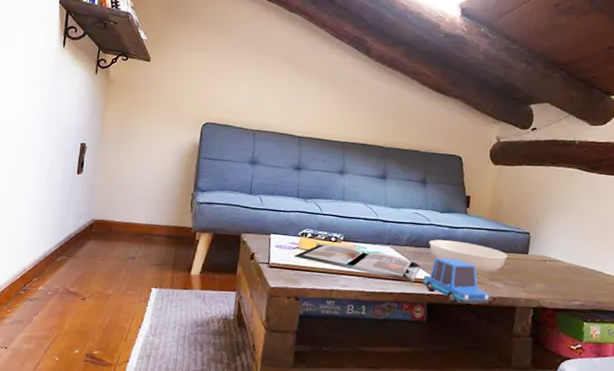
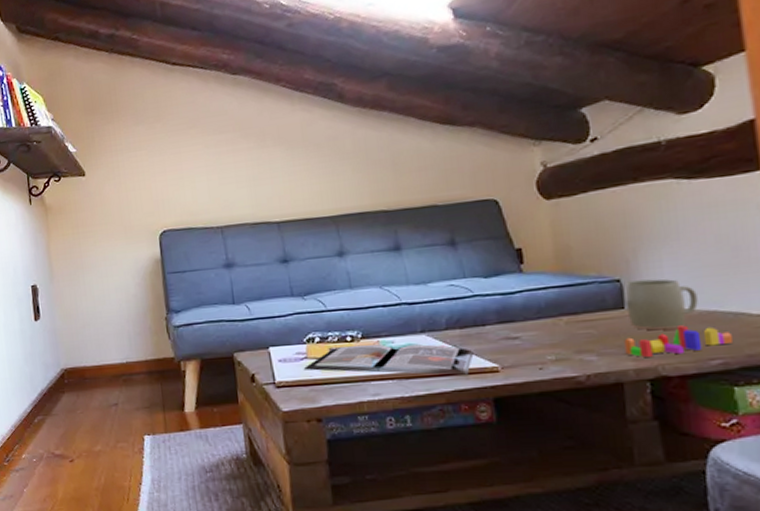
toy car: present [422,257,490,304] -> none [480,332,582,392]
bowl: present [428,239,508,277] -> none [477,309,595,352]
toy blocks: none [522,273,591,294] -> present [624,325,734,358]
mug: none [529,235,575,275] -> present [624,279,698,331]

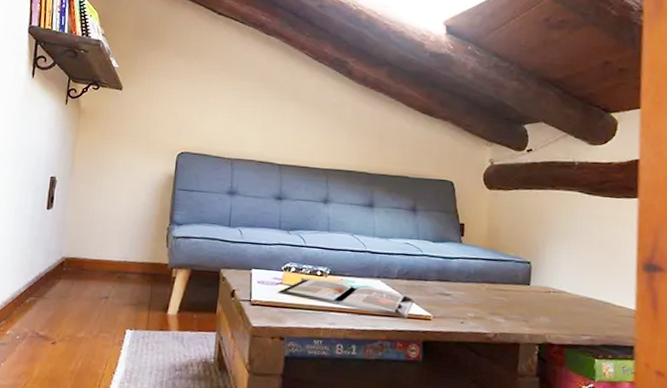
mug: present [624,279,698,331] -> none [531,264,581,308]
toy blocks: present [624,325,734,358] -> none [525,305,601,328]

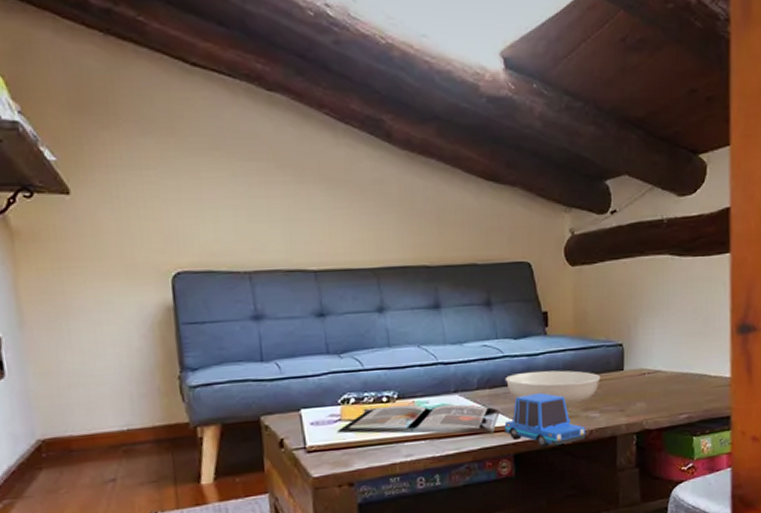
toy car: none [416,291,491,342] -> present [504,392,586,448]
bowl: none [421,271,508,311] -> present [505,370,601,410]

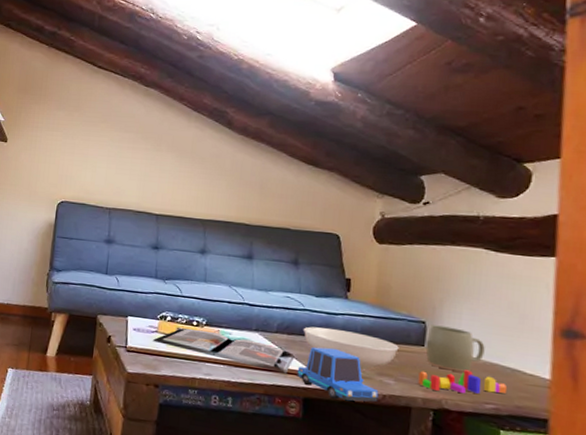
toy blocks: none [621,385,697,414] -> present [418,370,508,394]
mug: none [625,344,676,390] -> present [425,324,485,372]

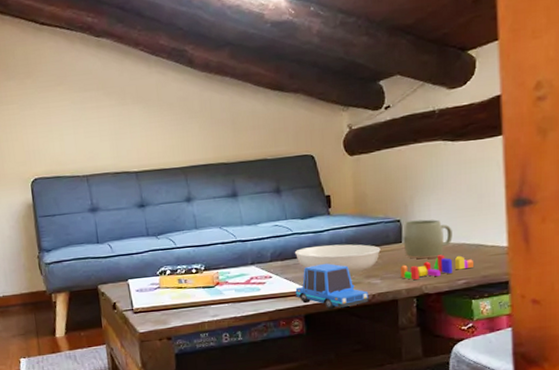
magazine: present [152,328,295,374] -> none [156,274,291,299]

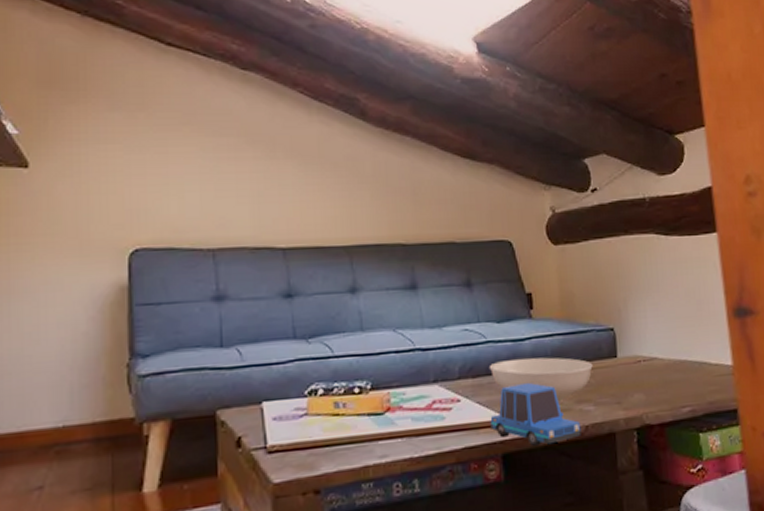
toy blocks: present [400,254,474,281] -> none [616,374,699,407]
mug: present [403,219,452,259] -> none [617,328,673,379]

